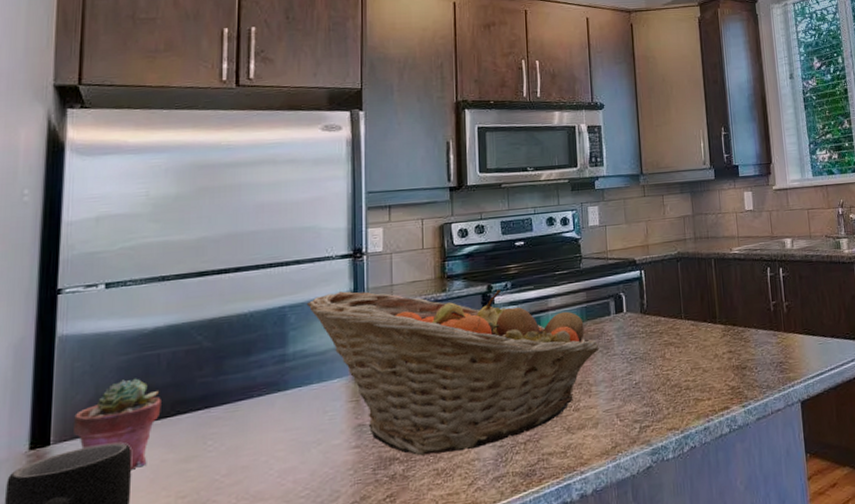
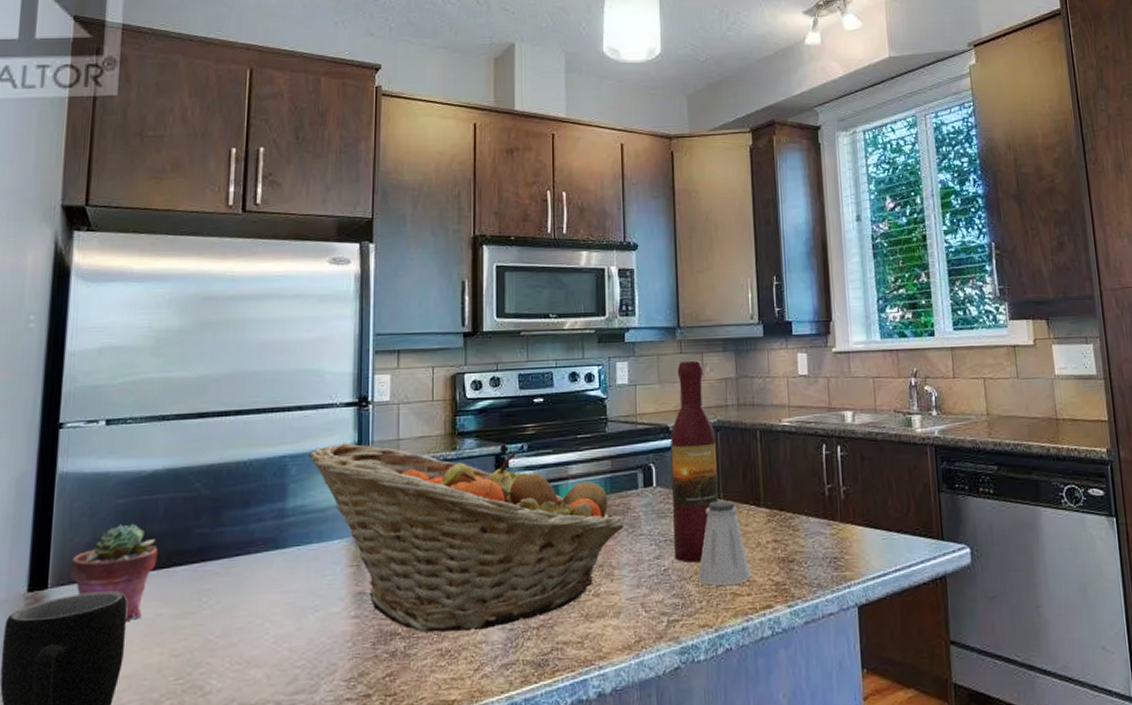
wine bottle: none [637,201,681,376] -> present [670,360,719,563]
saltshaker: none [665,320,711,394] -> present [698,500,752,586]

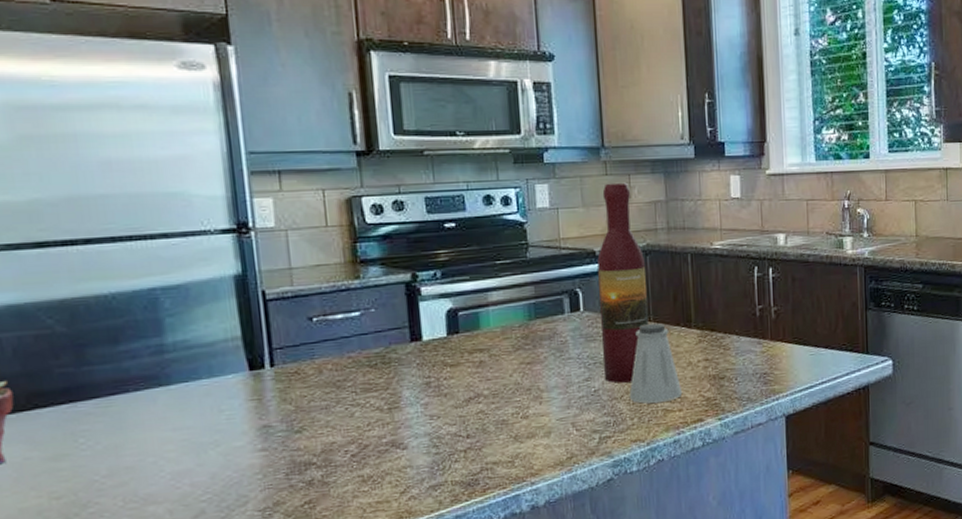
fruit basket: present [308,443,624,633] -> none [182,273,551,462]

